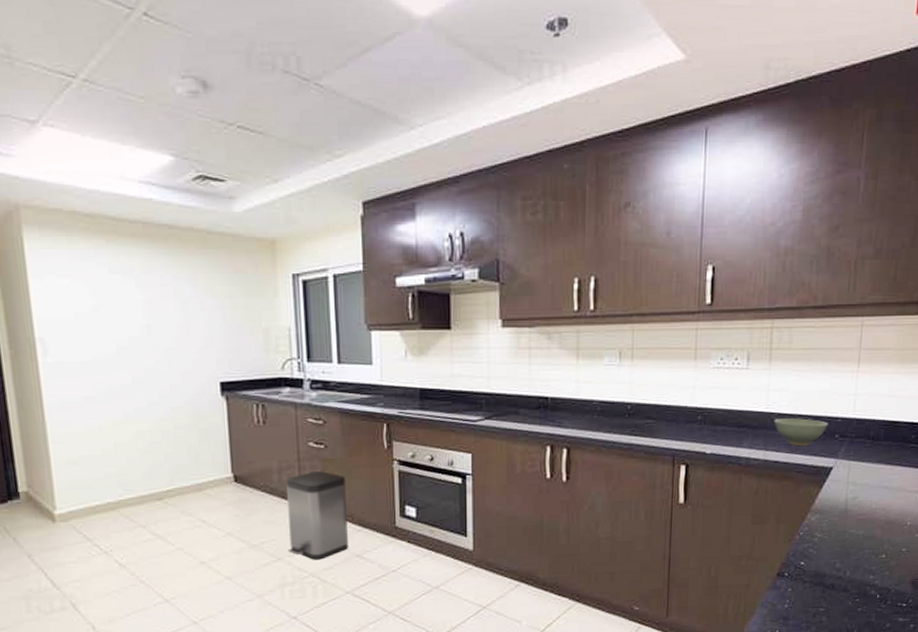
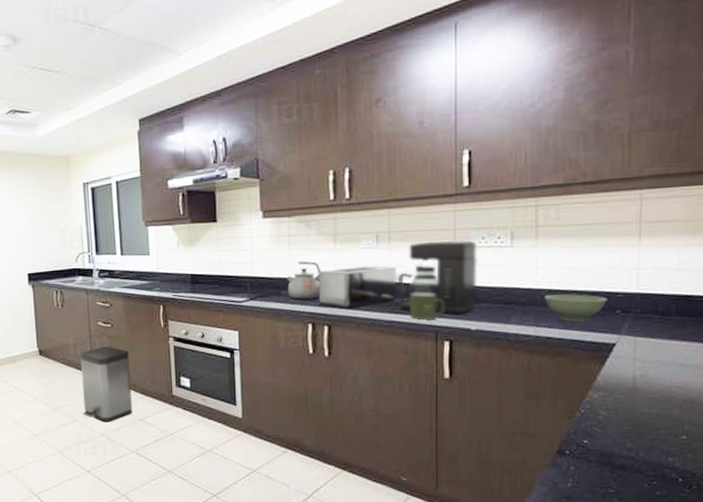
kettle: none [526,377,561,419] -> present [287,261,320,300]
toaster: none [558,384,637,430] -> present [318,266,396,309]
coffee maker: none [639,360,716,437] -> present [398,240,478,315]
mug: none [649,414,683,445] -> present [409,292,444,322]

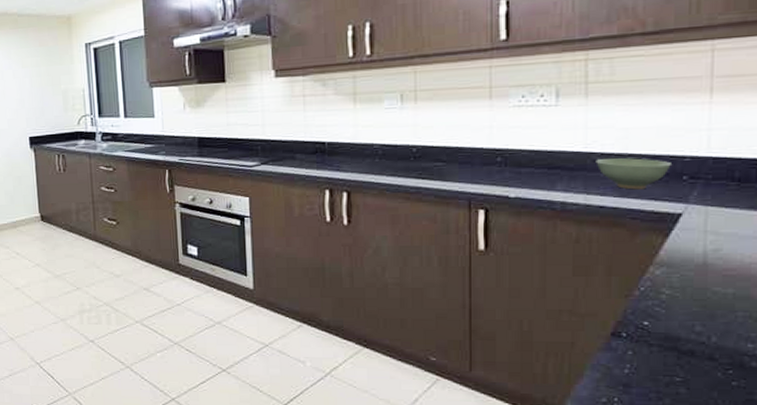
pedal bin: present [79,346,132,422] -> none [82,212,137,291]
kettle: present [287,261,320,300] -> none [301,122,338,164]
toaster: present [318,266,396,309] -> none [336,127,423,174]
coffee maker: present [398,240,478,315] -> none [426,99,517,180]
mug: present [409,292,444,322] -> none [438,156,479,188]

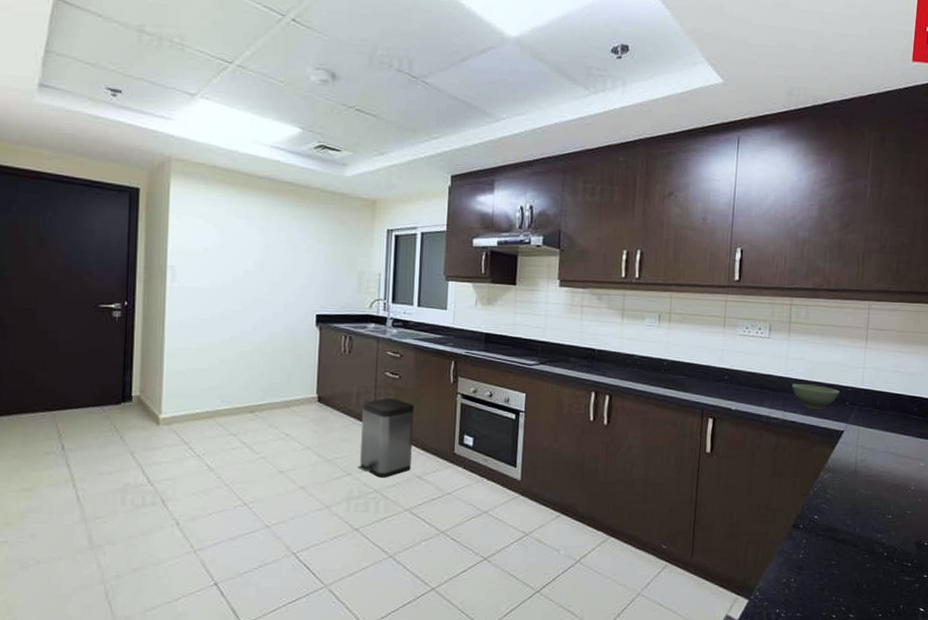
pedal bin: none [82,212,137,291] -> present [357,398,414,478]

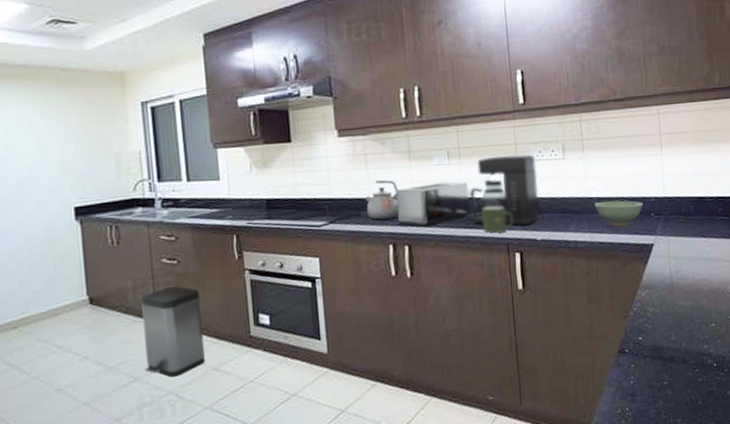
kettle: none [575,331,607,368] -> present [365,179,398,220]
toaster: none [603,342,673,381] -> present [395,181,469,227]
coffee maker: none [674,325,742,394] -> present [470,154,540,226]
mug: none [681,371,711,399] -> present [481,206,513,235]

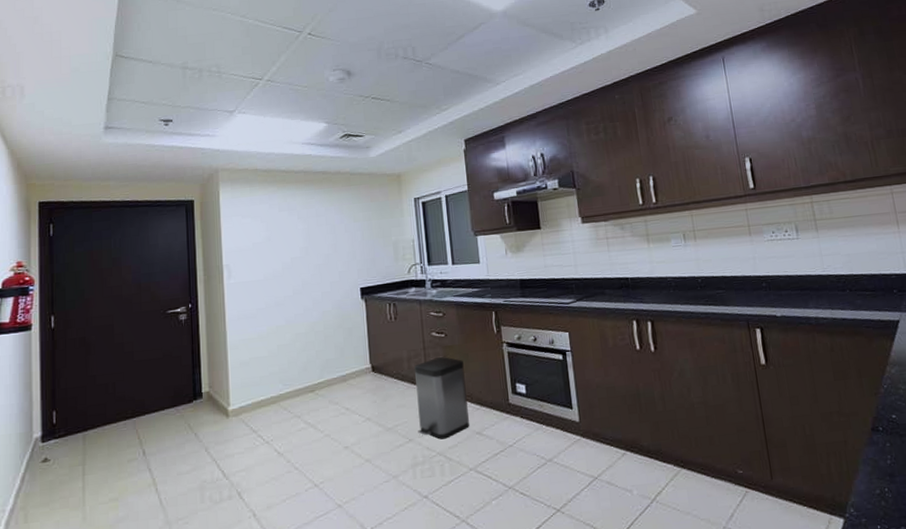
kettle: present [365,179,398,220] -> none [609,261,640,298]
toaster: present [395,181,469,227] -> none [636,261,708,304]
coffee maker: present [470,154,540,226] -> none [707,235,778,303]
mug: present [481,206,513,235] -> none [719,284,752,311]
bowl: present [594,200,643,227] -> none [833,277,884,304]

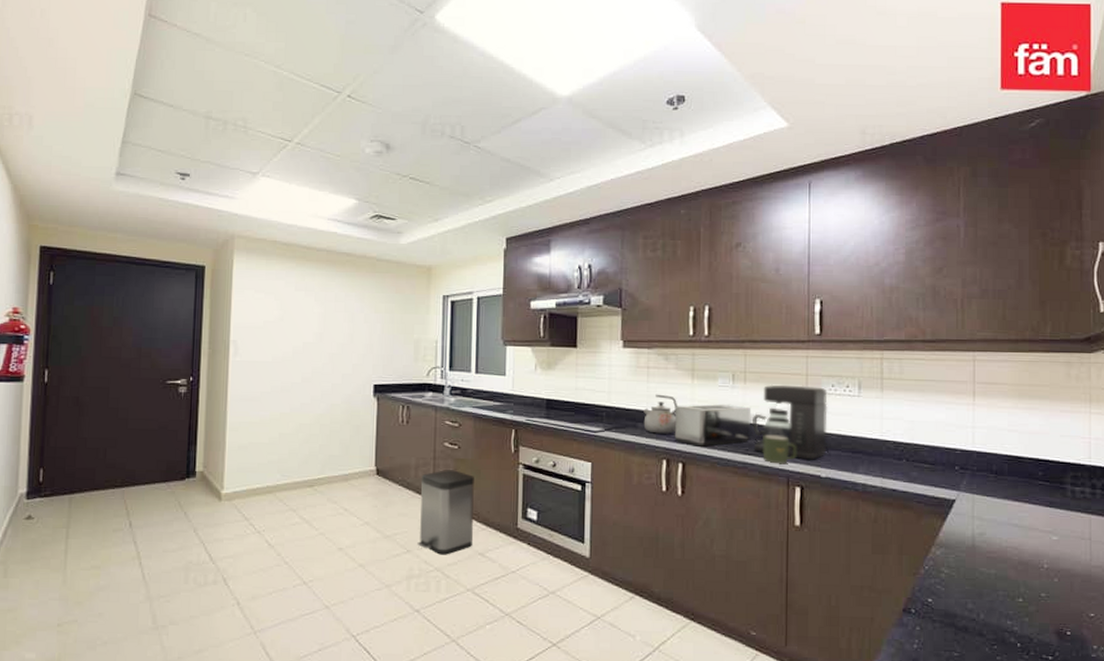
kettle: none [609,261,640,298] -> present [643,394,677,434]
toaster: none [636,261,708,304] -> present [674,404,750,447]
coffee maker: none [707,235,778,303] -> present [753,384,828,460]
mug: none [719,284,752,311] -> present [762,435,796,466]

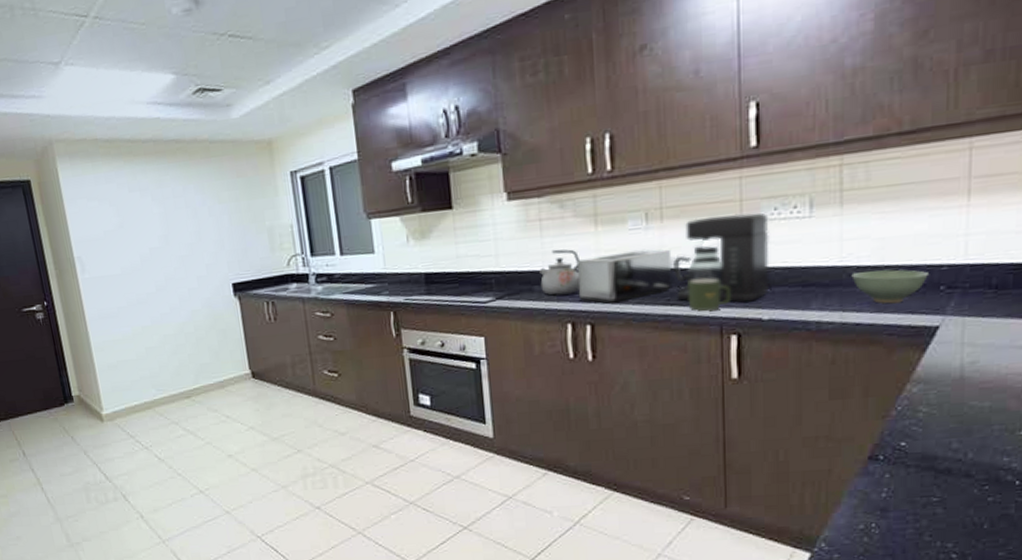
pedal bin: present [417,470,474,555] -> none [299,363,365,451]
bowl: none [889,447,946,476] -> present [851,269,928,304]

